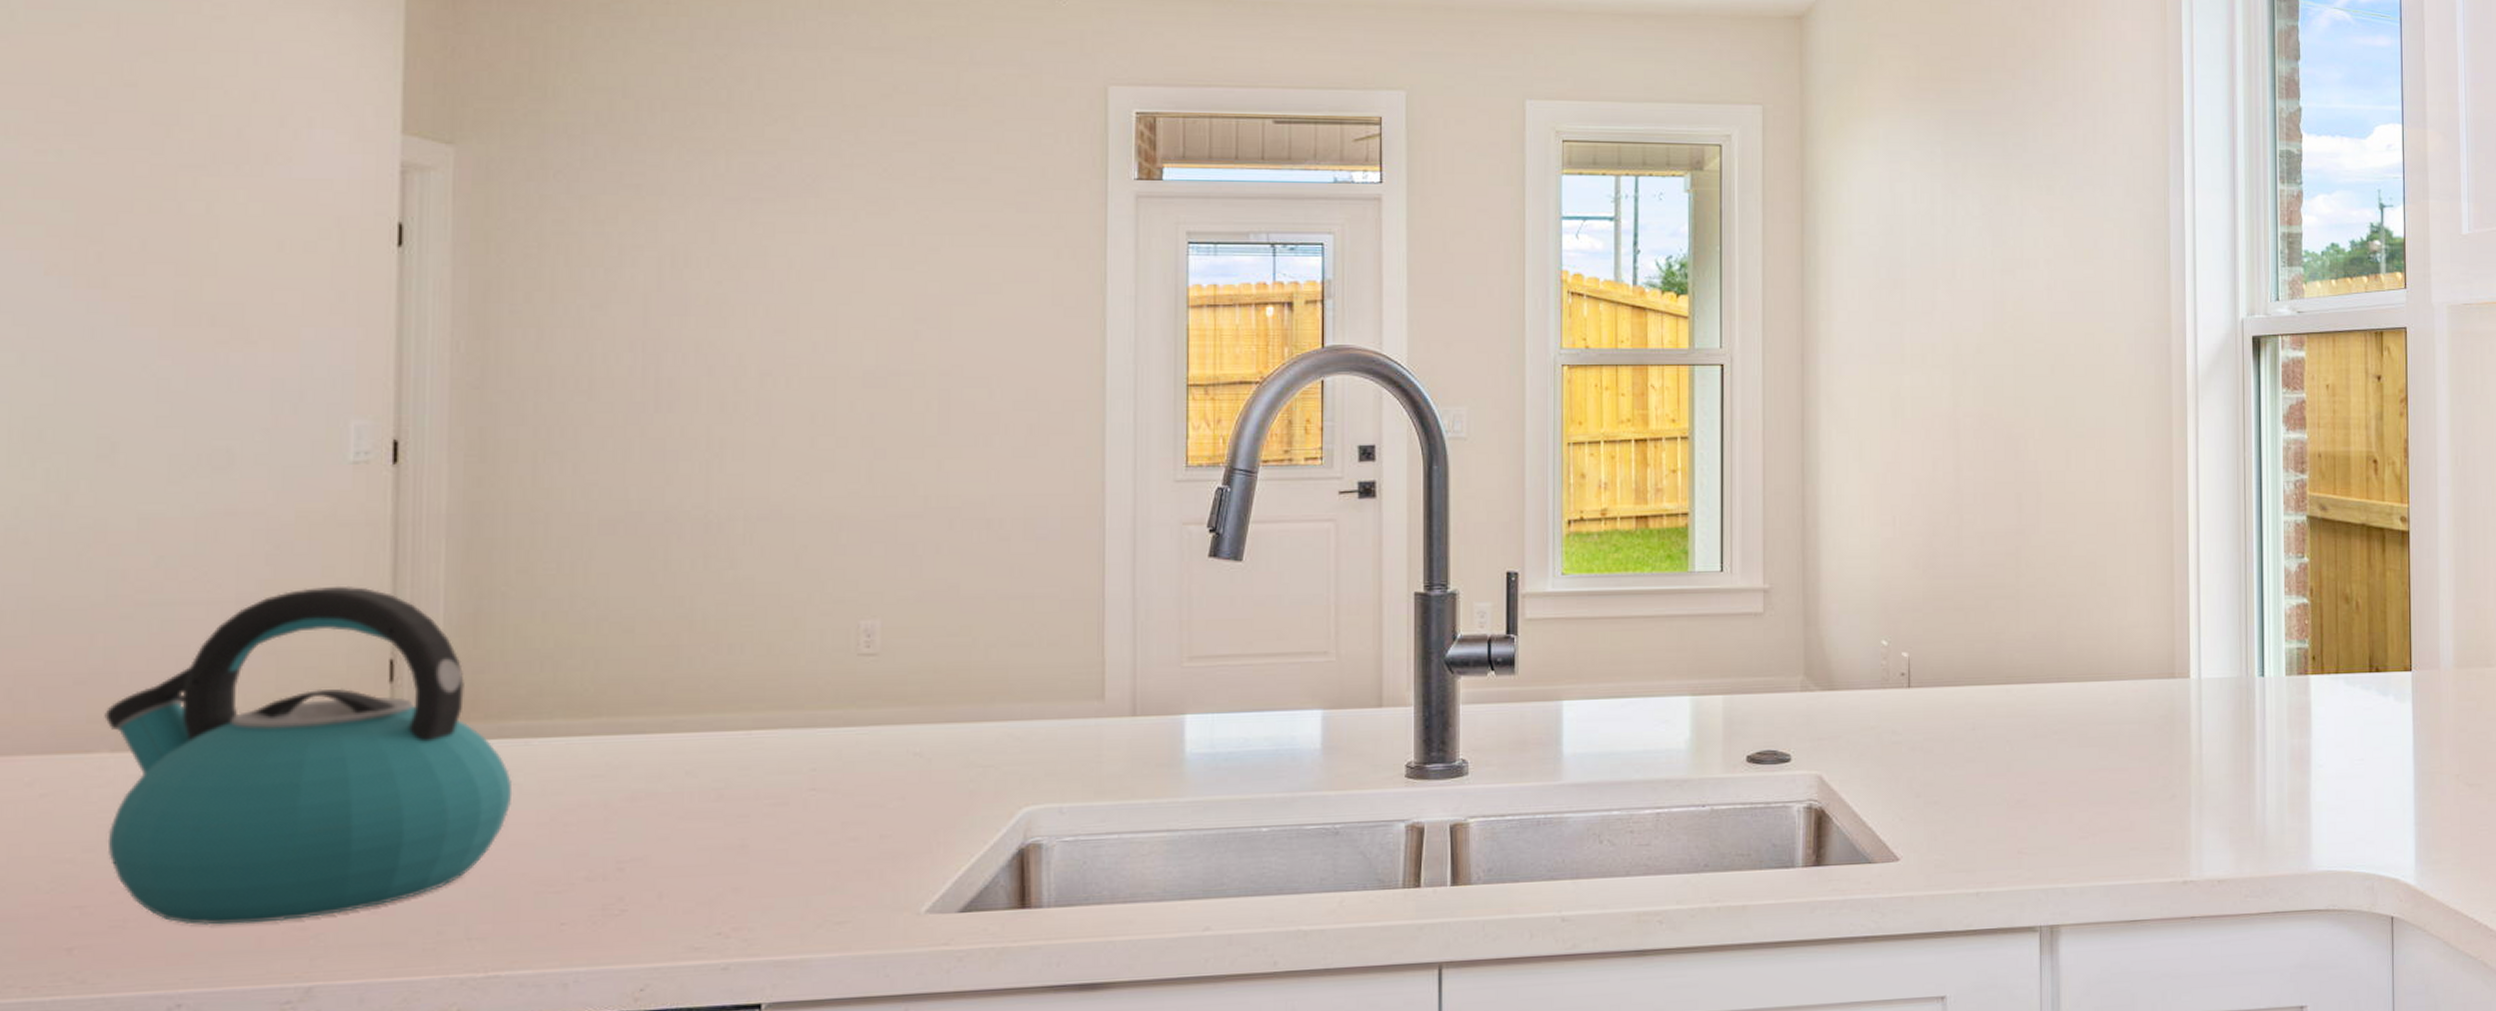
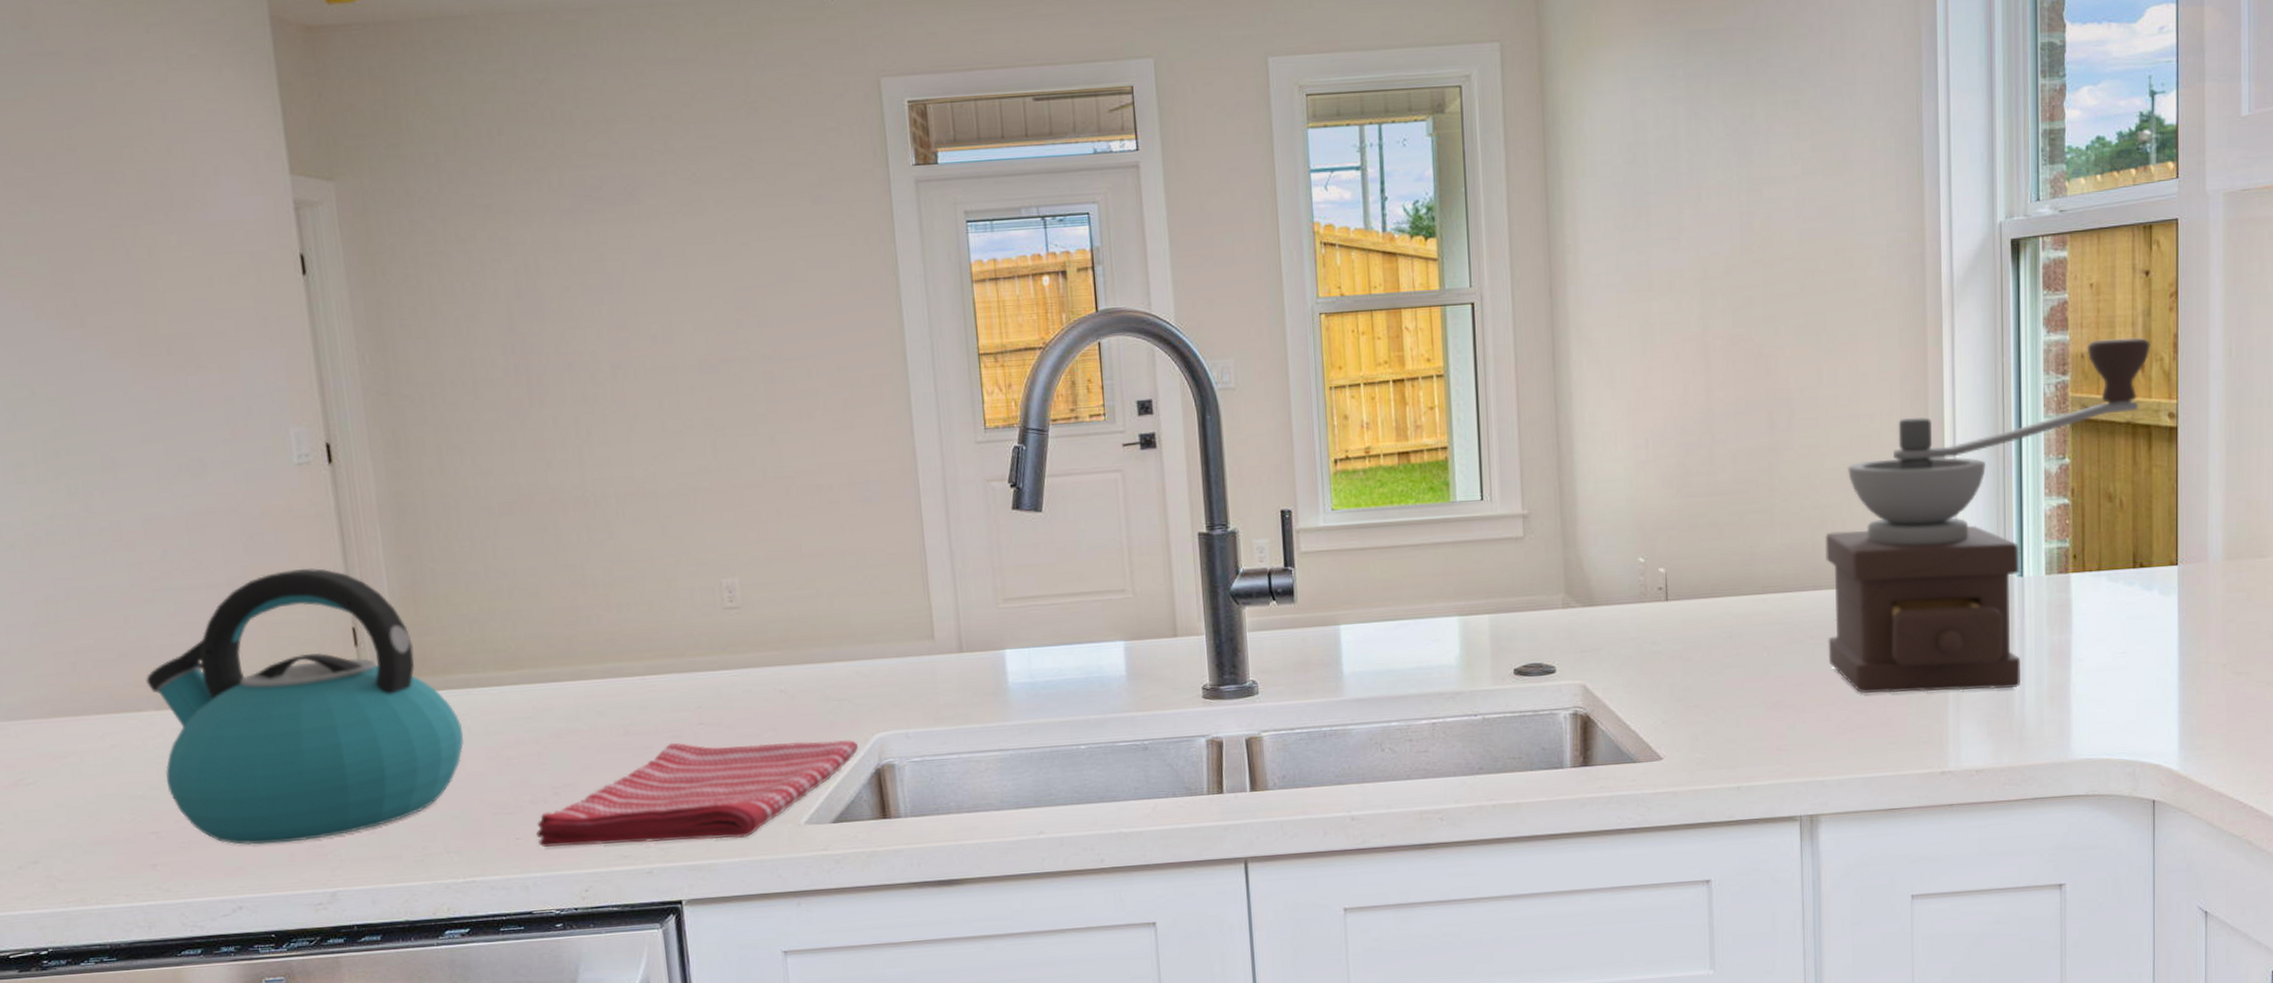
dish towel: none [588,810,1000,935] -> present [536,739,858,847]
coffee grinder: none [2071,440,2383,795] -> present [1825,338,2151,694]

